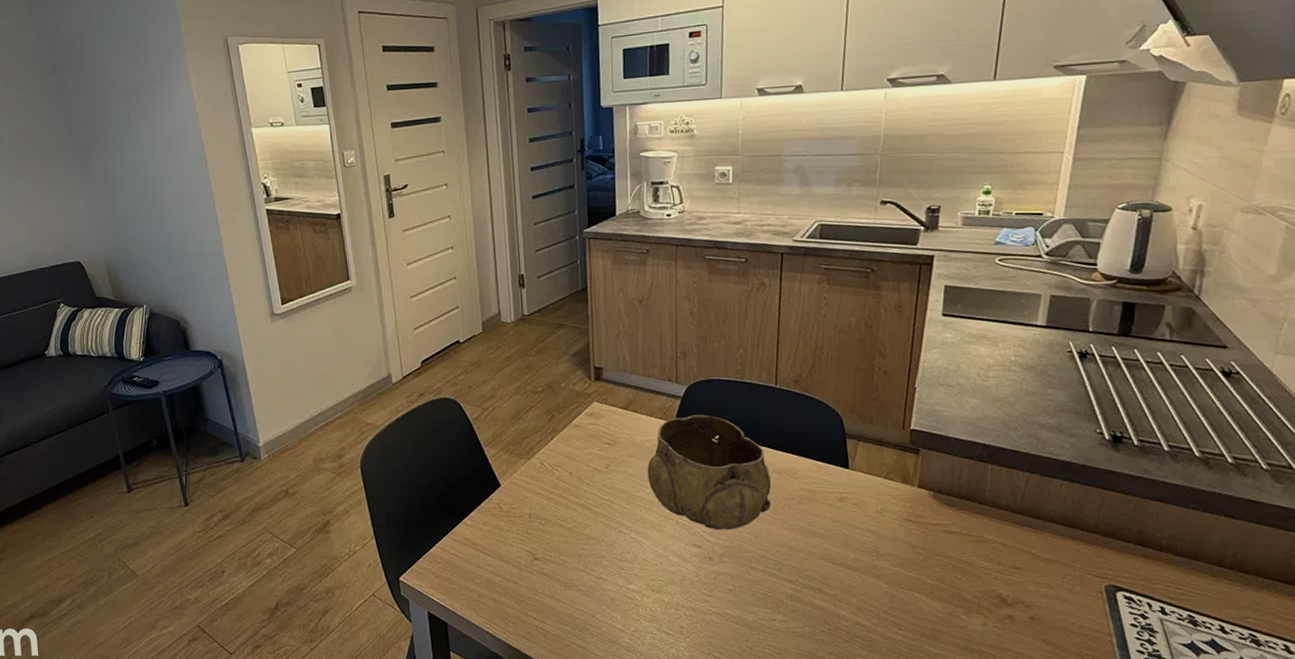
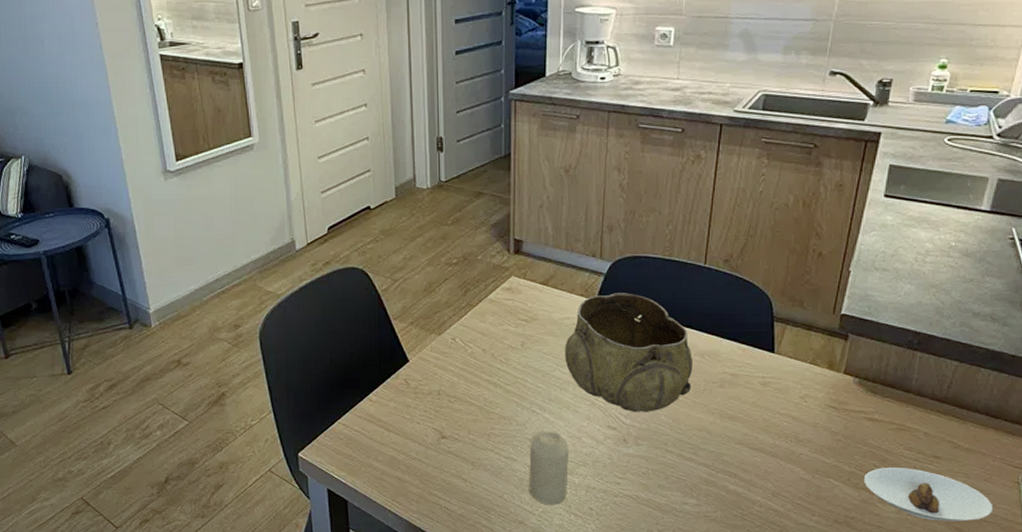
candle: none [619,551,658,624] -> present [529,431,569,505]
saucer: none [946,578,1079,633] -> present [863,467,993,522]

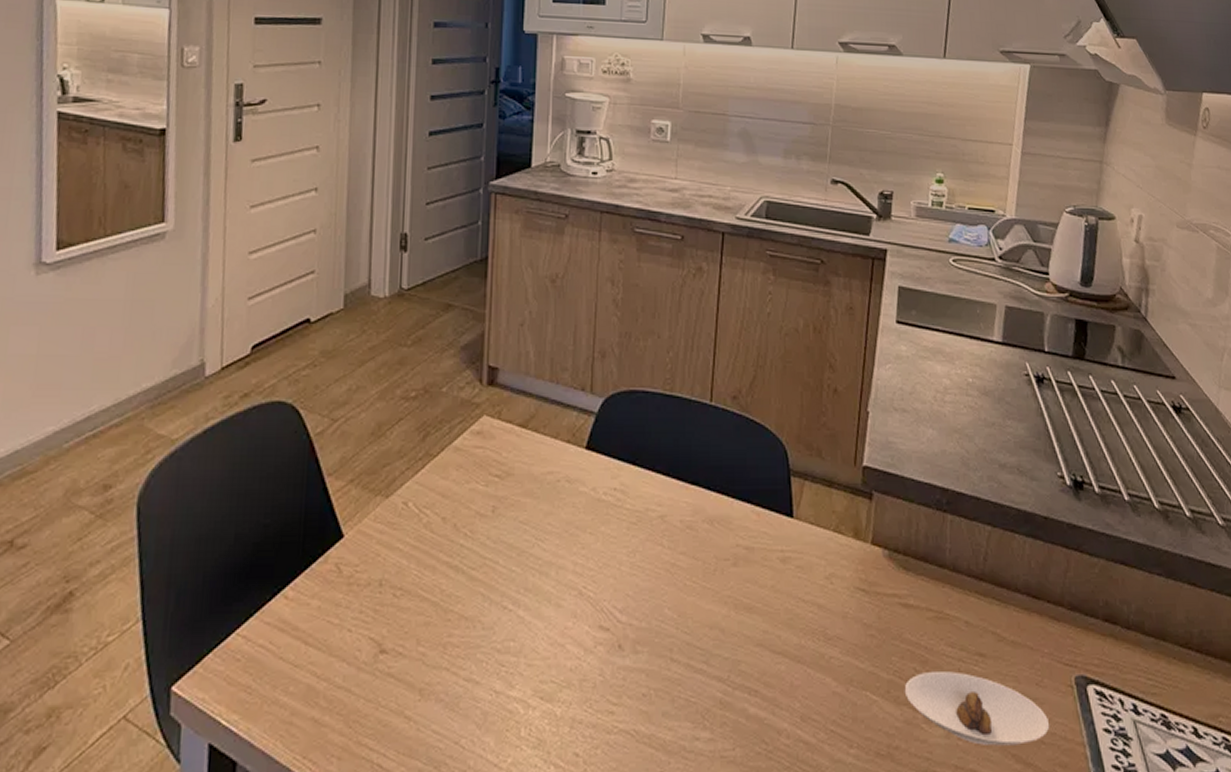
candle: present [529,431,569,505] -> none [495,636,549,752]
decorative bowl: present [565,293,693,412] -> none [546,438,700,604]

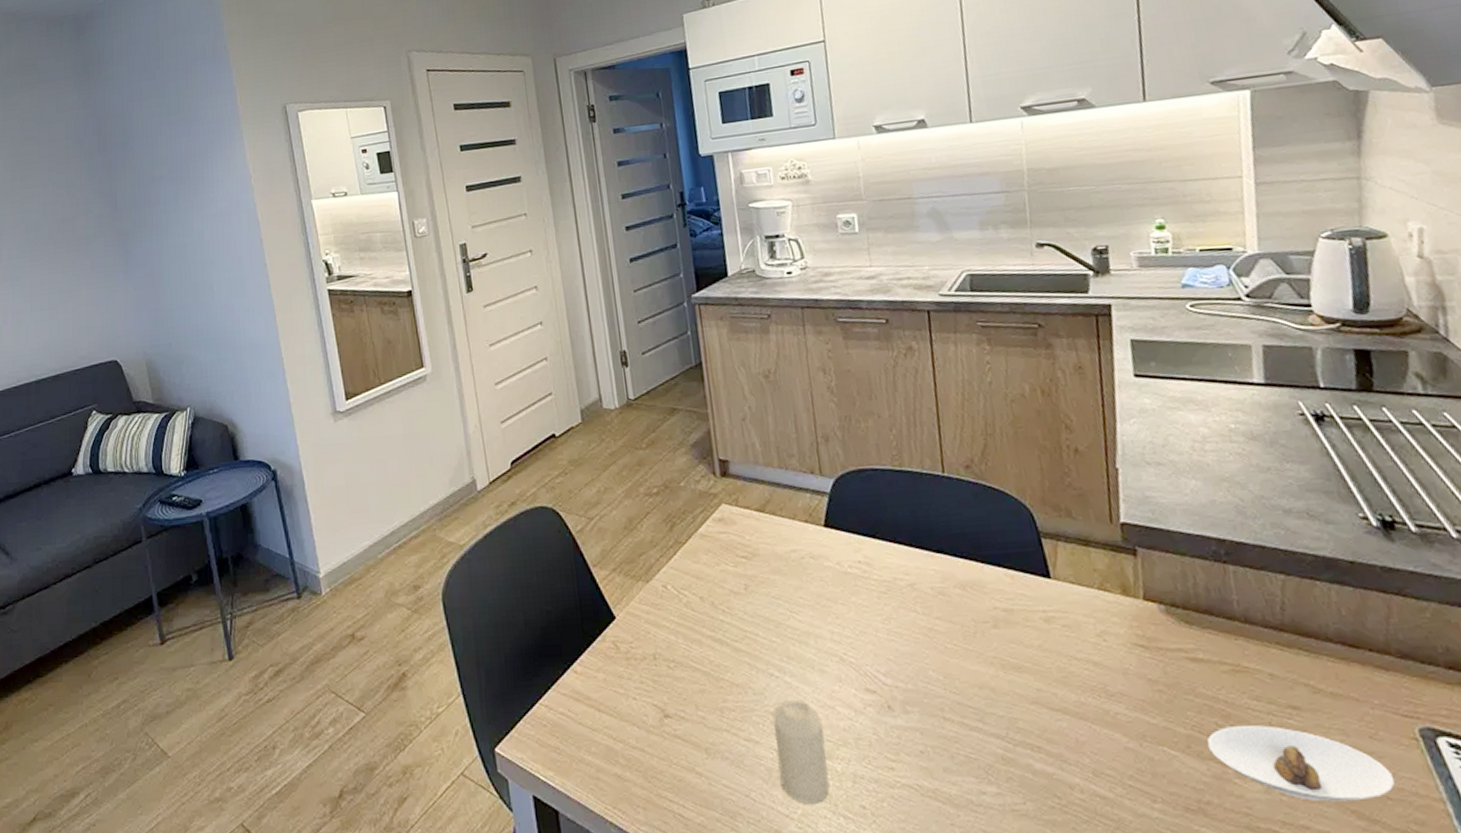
candle: none [495,636,549,752] -> present [772,700,830,804]

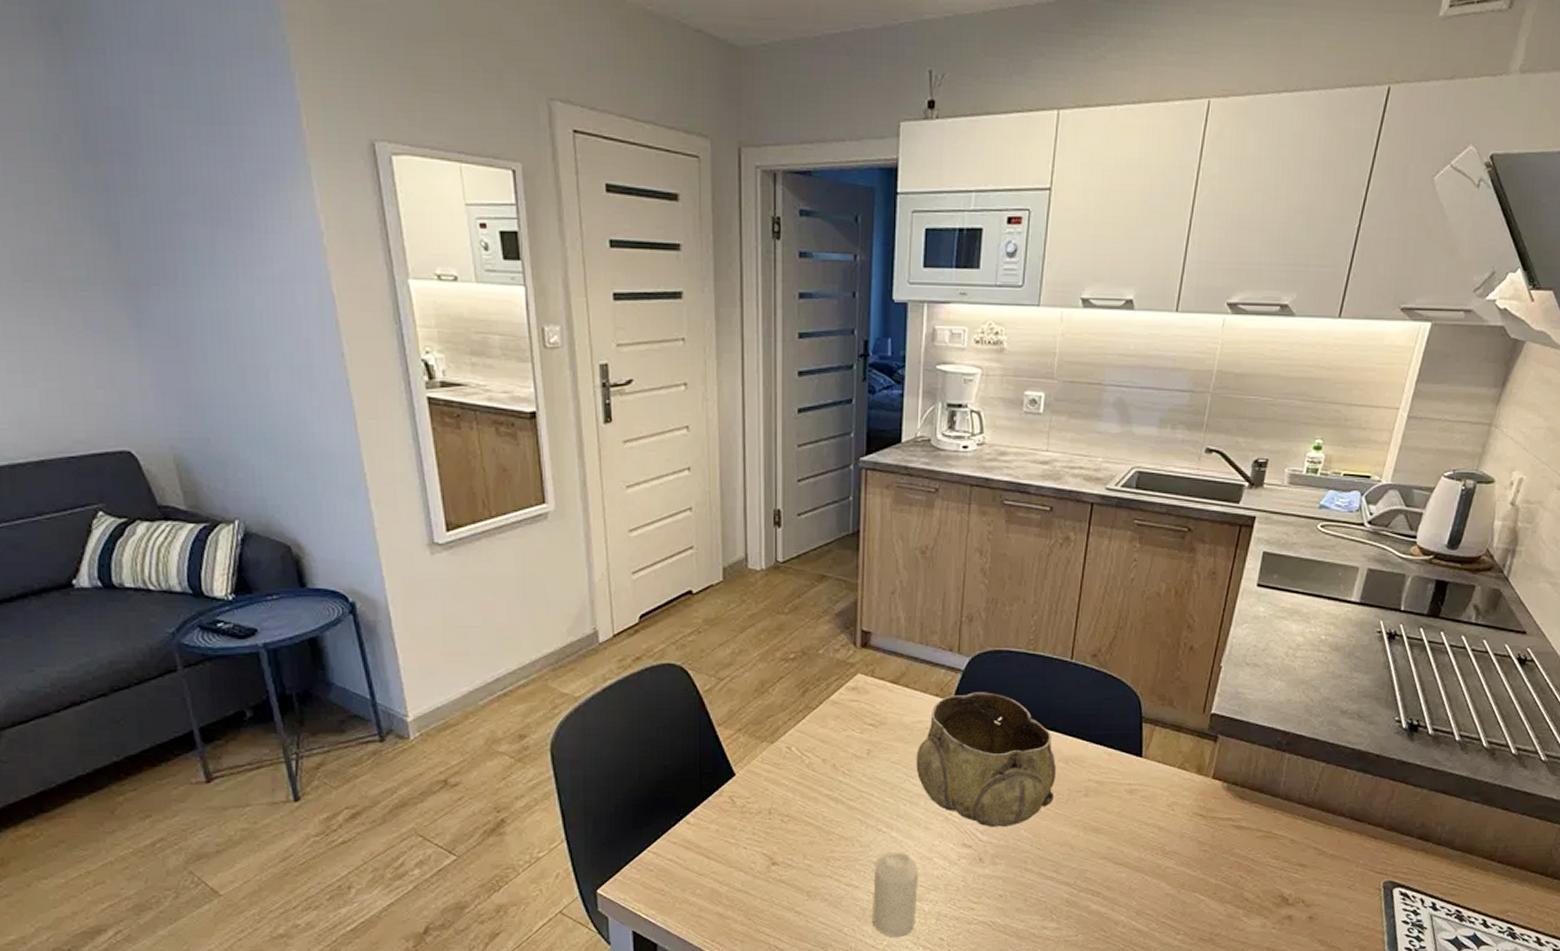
decorative bowl: none [796,514,959,668] -> present [916,692,1056,827]
saucer: present [1207,725,1396,802] -> none [1229,877,1355,934]

